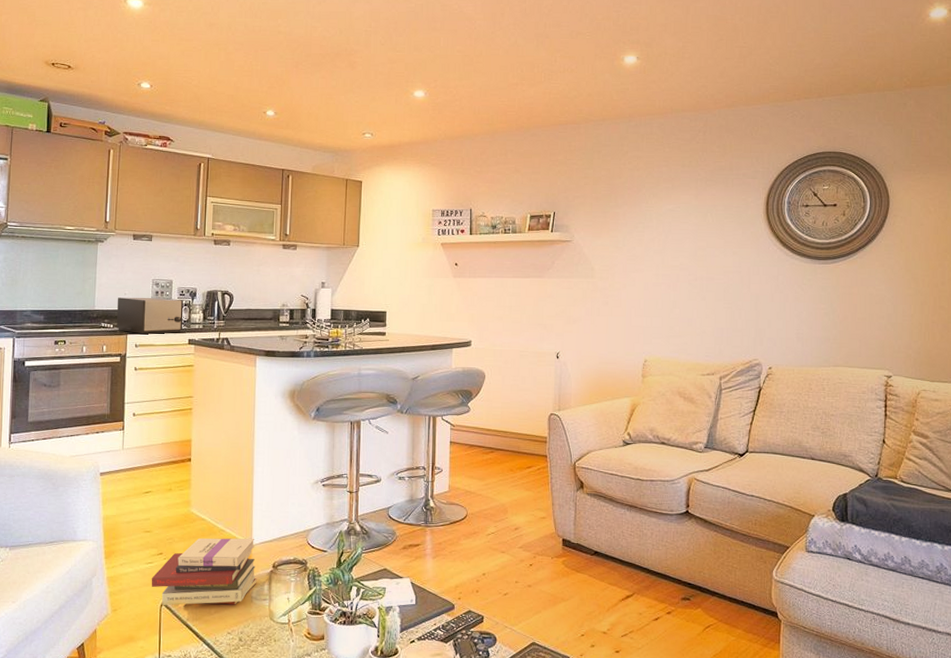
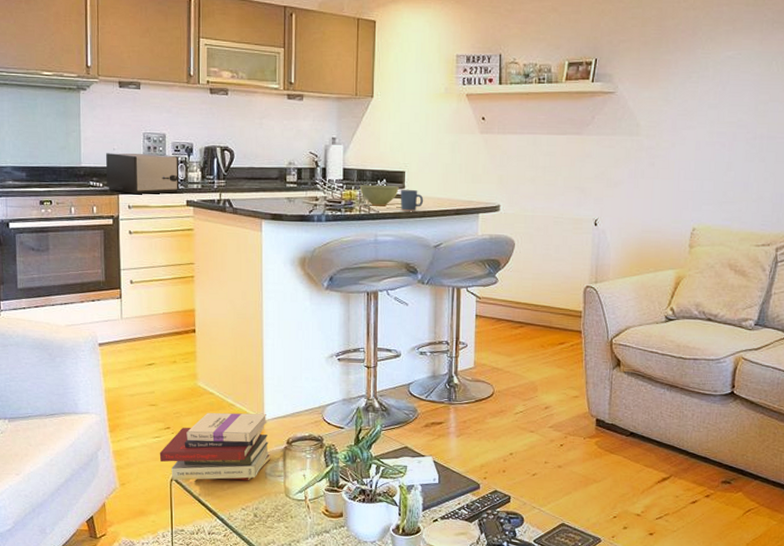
bowl: none [345,324,381,344] -> present [359,185,399,207]
mug: none [382,327,403,347] -> present [400,189,424,211]

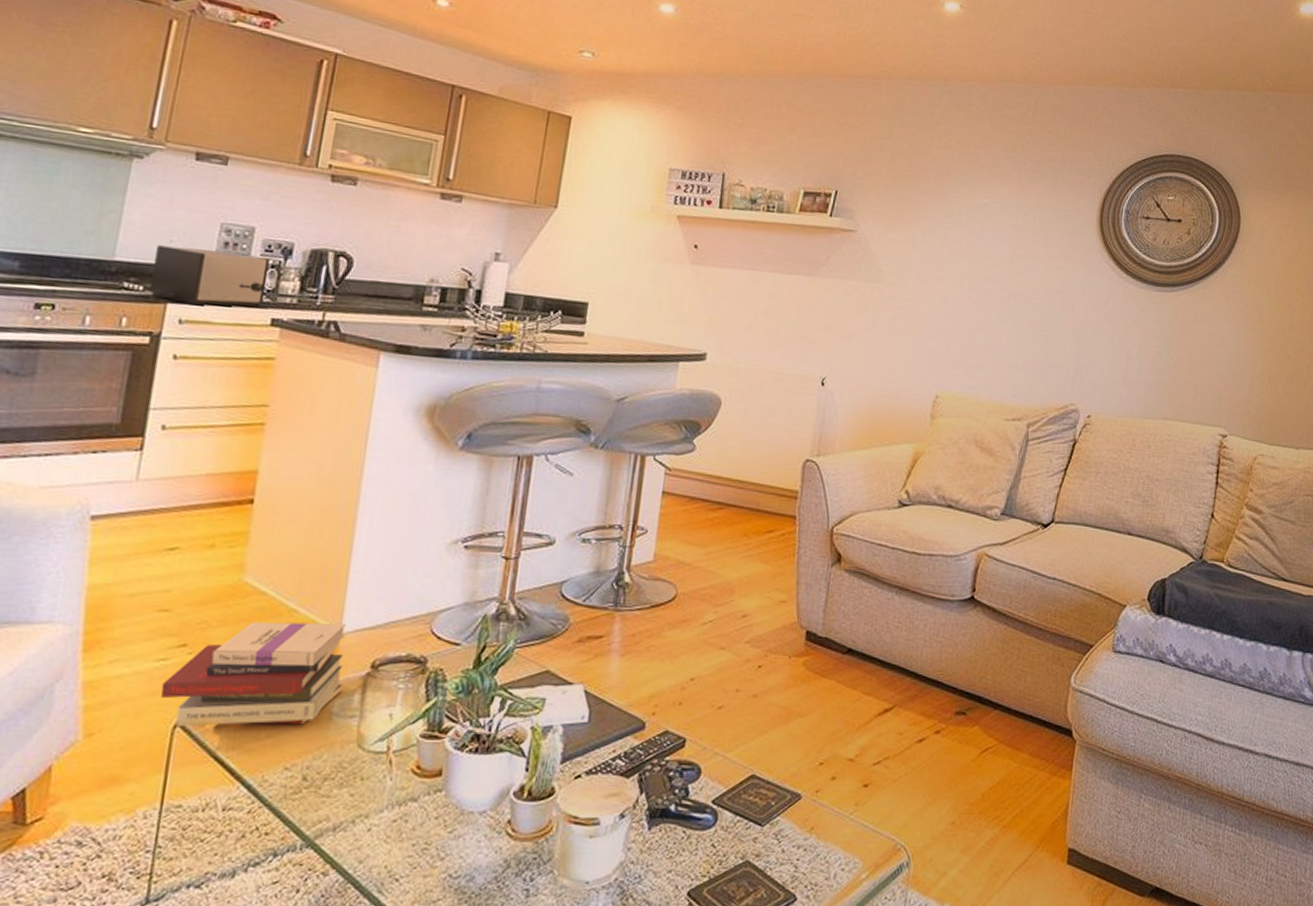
bowl: present [359,185,399,207] -> none [524,315,578,346]
mug: present [400,189,424,211] -> none [577,325,610,354]

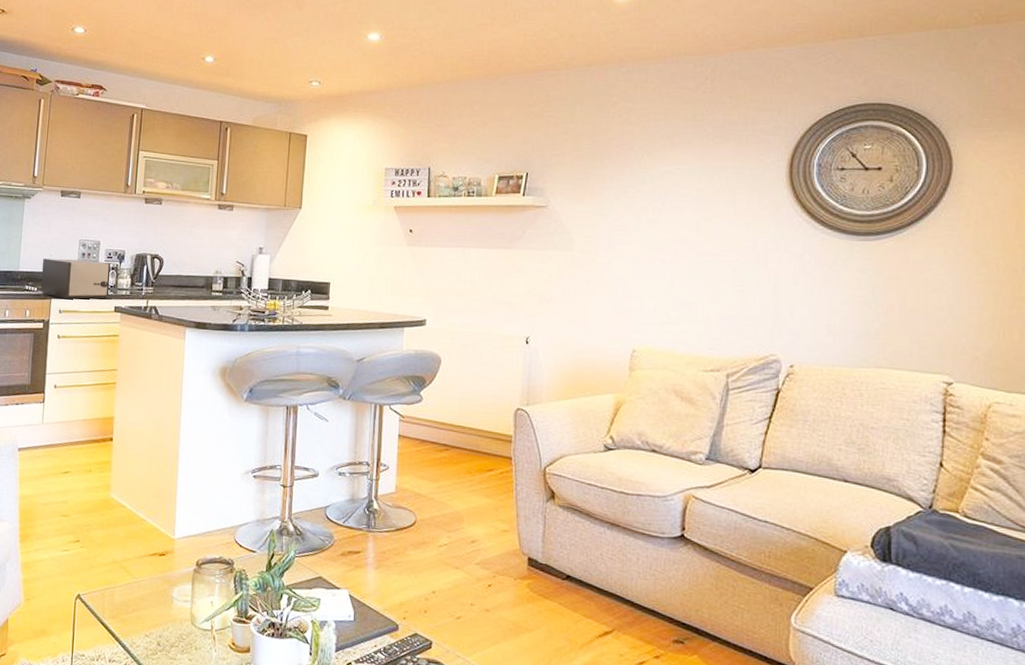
books: present [160,622,347,726] -> none [66,527,179,605]

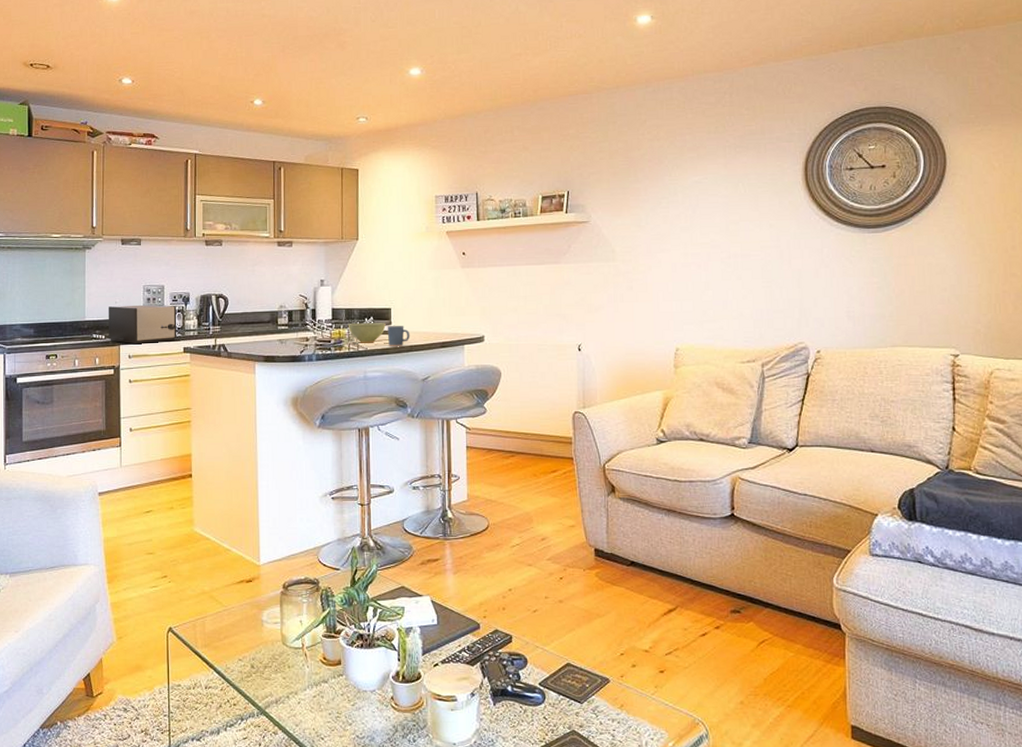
bowl: none [283,295,323,319] -> present [348,323,386,344]
mug: none [324,300,348,323] -> present [387,325,410,346]

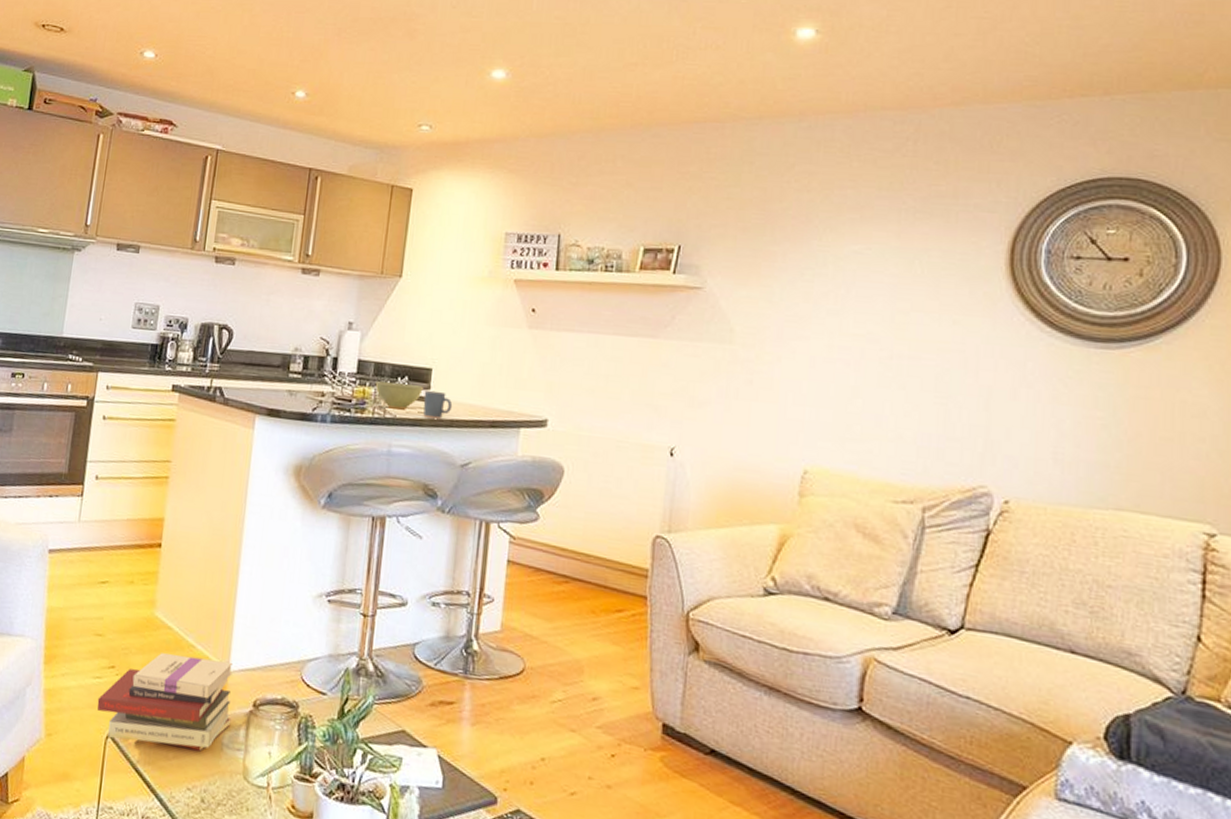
toaster: present [109,304,177,345] -> none [86,323,171,376]
books: none [156,557,267,631] -> present [97,653,234,752]

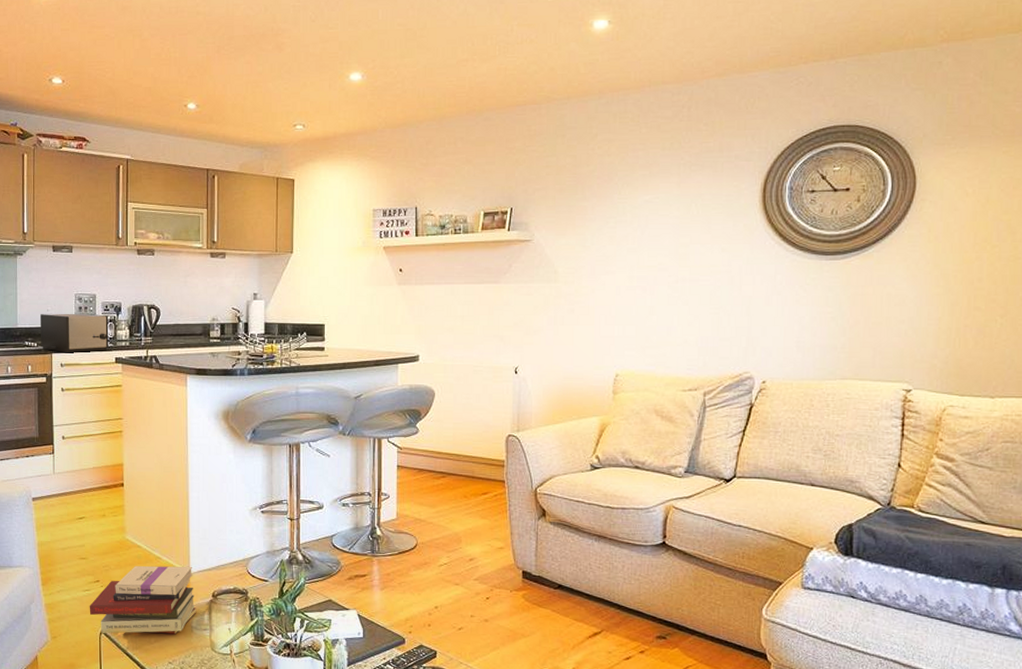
toaster: none [86,323,171,376] -> present [41,313,109,353]
bowl: present [375,381,423,411] -> none [280,339,319,360]
mug: present [423,390,453,419] -> none [320,341,344,363]

